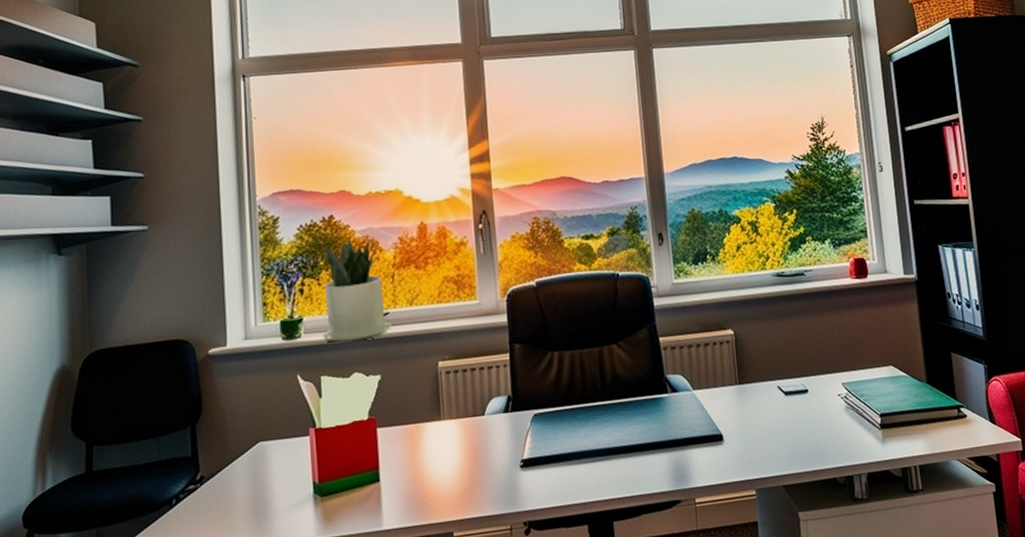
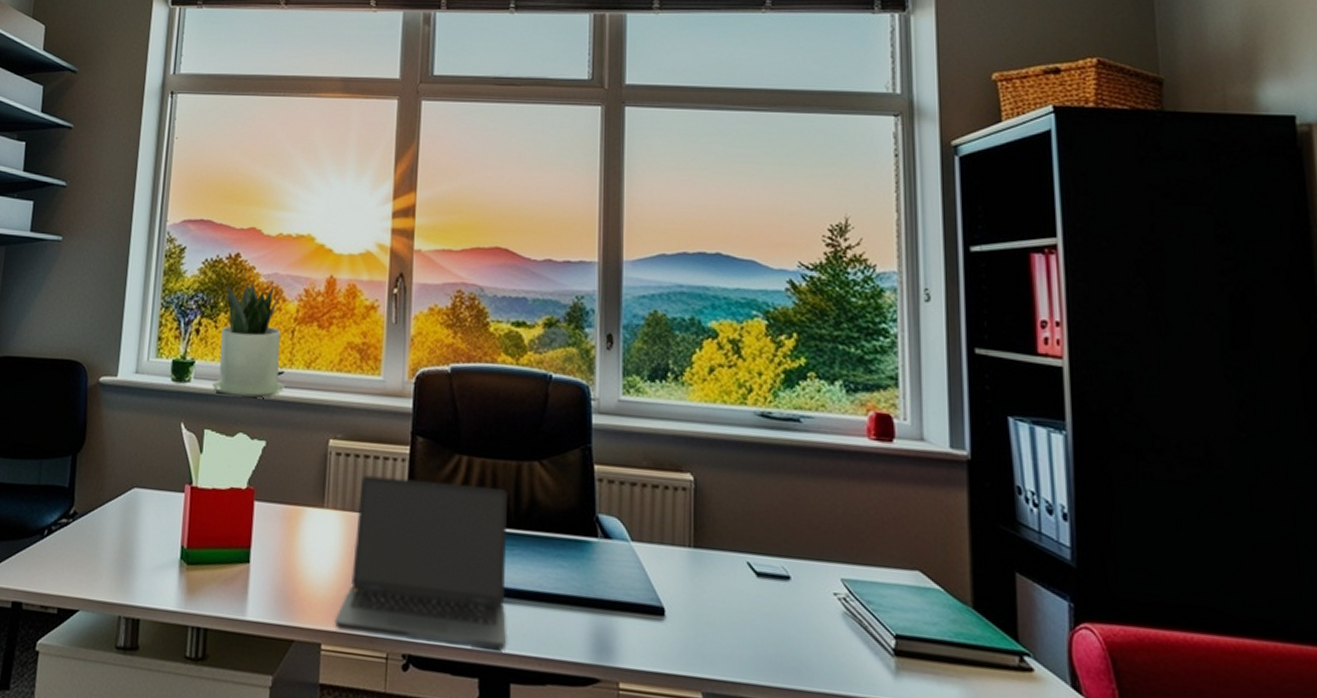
laptop: none [462,371,607,516] -> present [334,475,509,651]

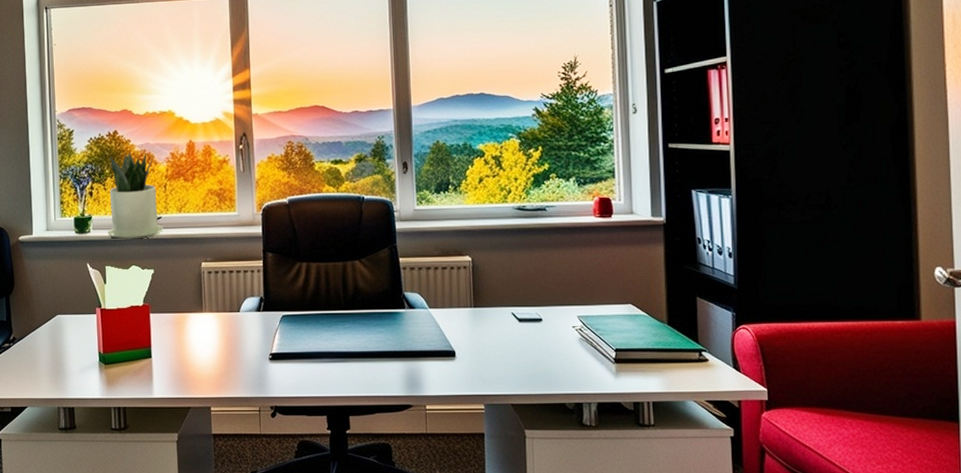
laptop: present [334,475,509,651] -> none [219,282,345,395]

